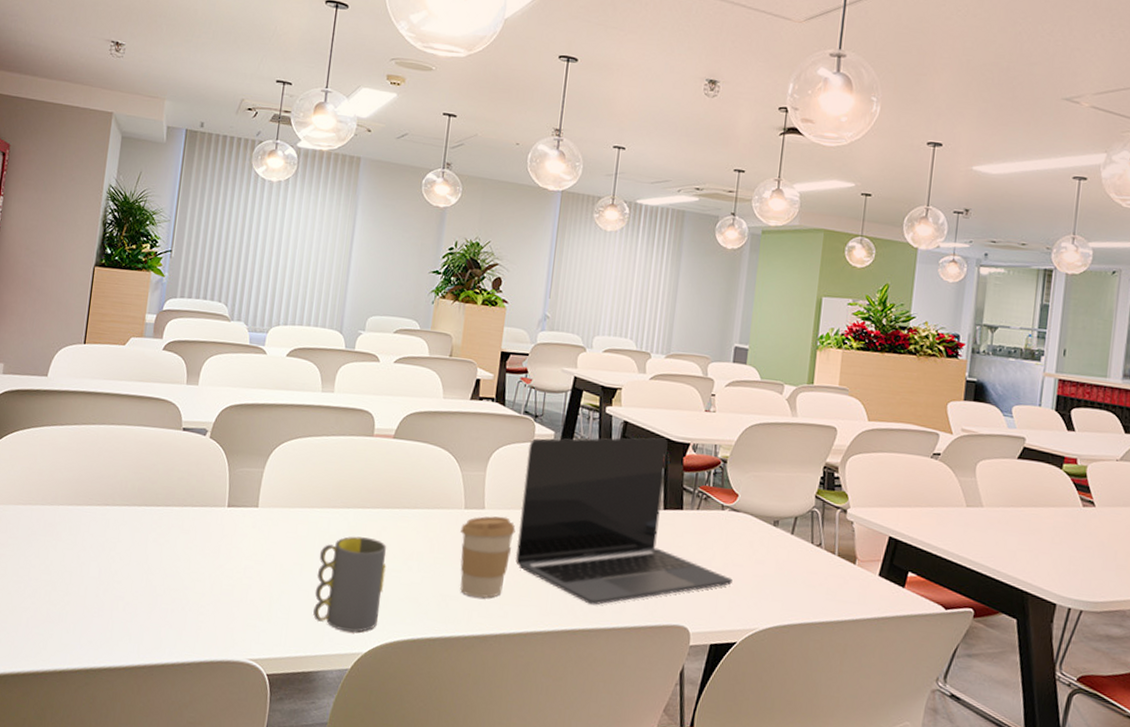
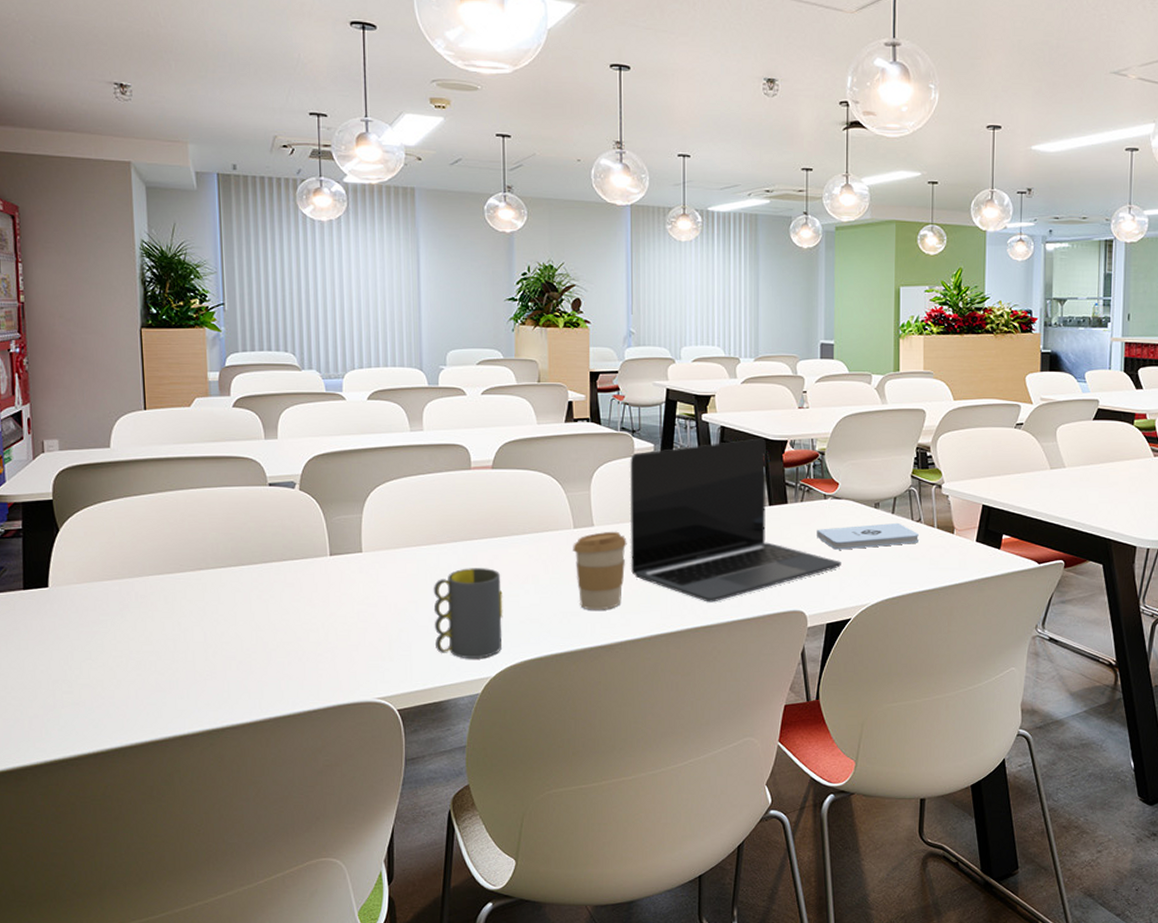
notepad: none [709,541,818,570] -> present [817,522,919,550]

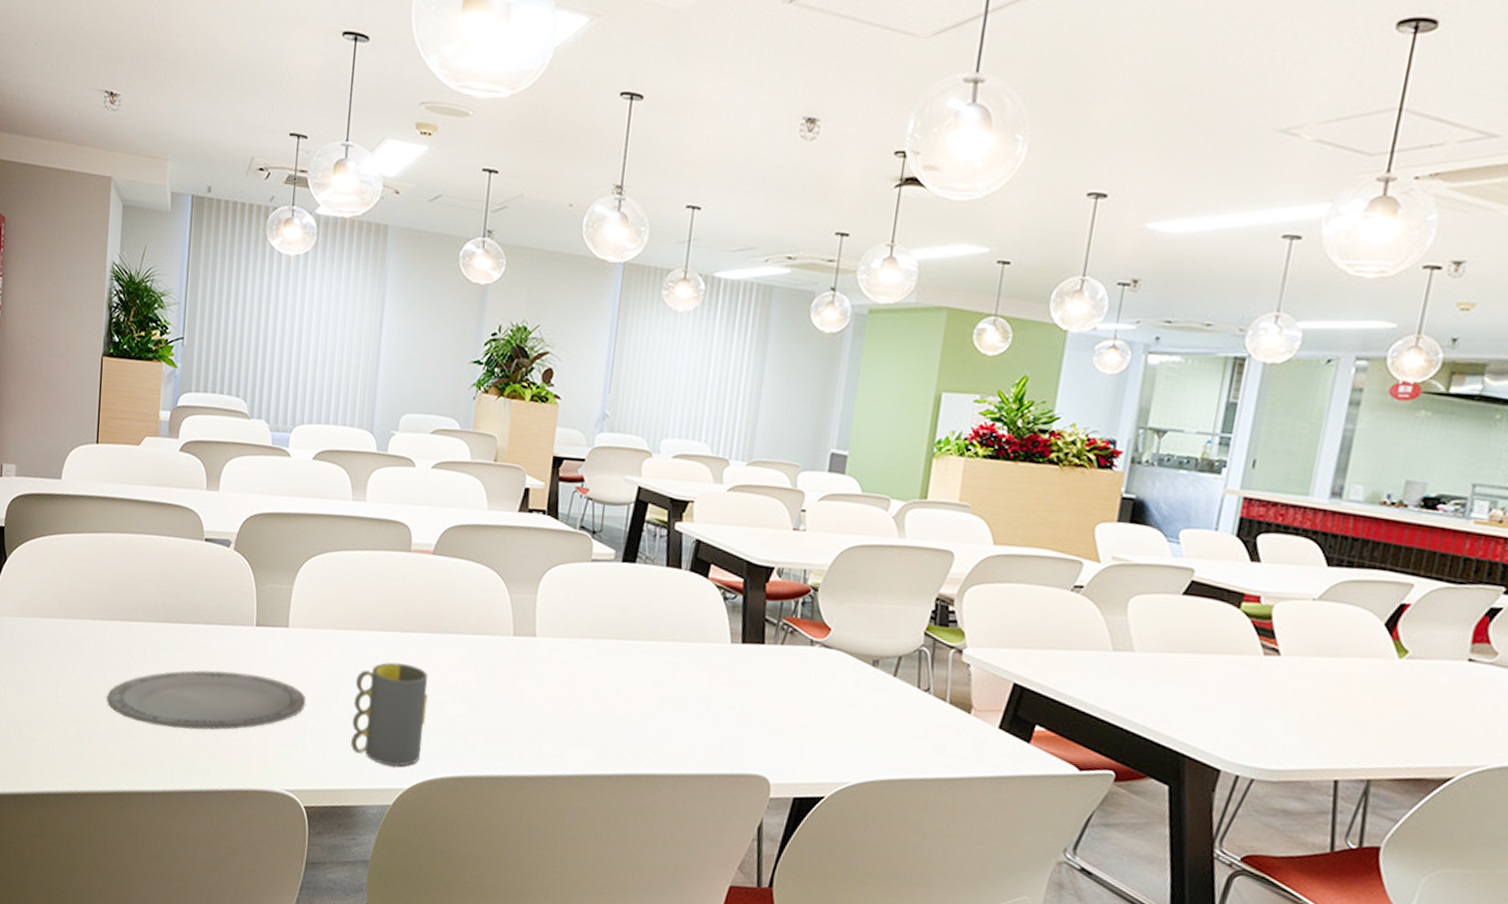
plate: none [184,599,388,662] -> present [107,670,306,730]
coffee cup: present [573,531,627,610] -> none [509,644,571,736]
laptop: present [630,438,841,602] -> none [570,558,822,749]
notepad: present [817,522,919,550] -> none [795,680,925,718]

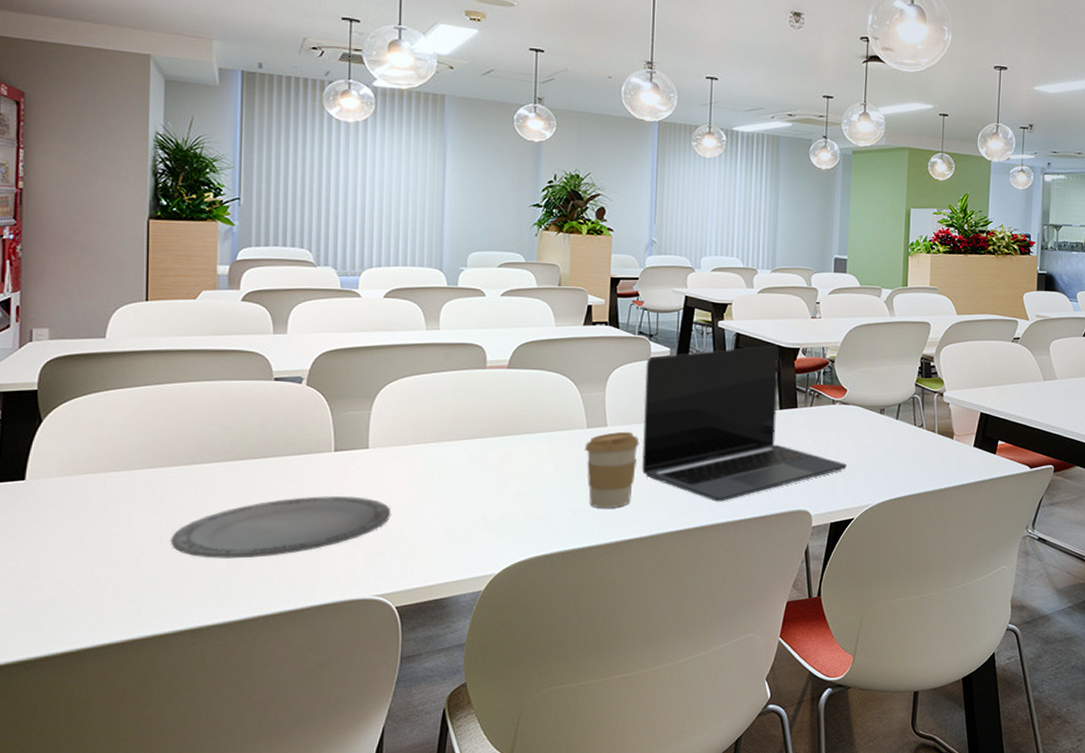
mug: present [351,662,429,767] -> none [439,465,512,555]
coffee cup: none [509,644,571,736] -> present [585,431,640,509]
laptop: none [570,558,822,749] -> present [641,345,847,502]

